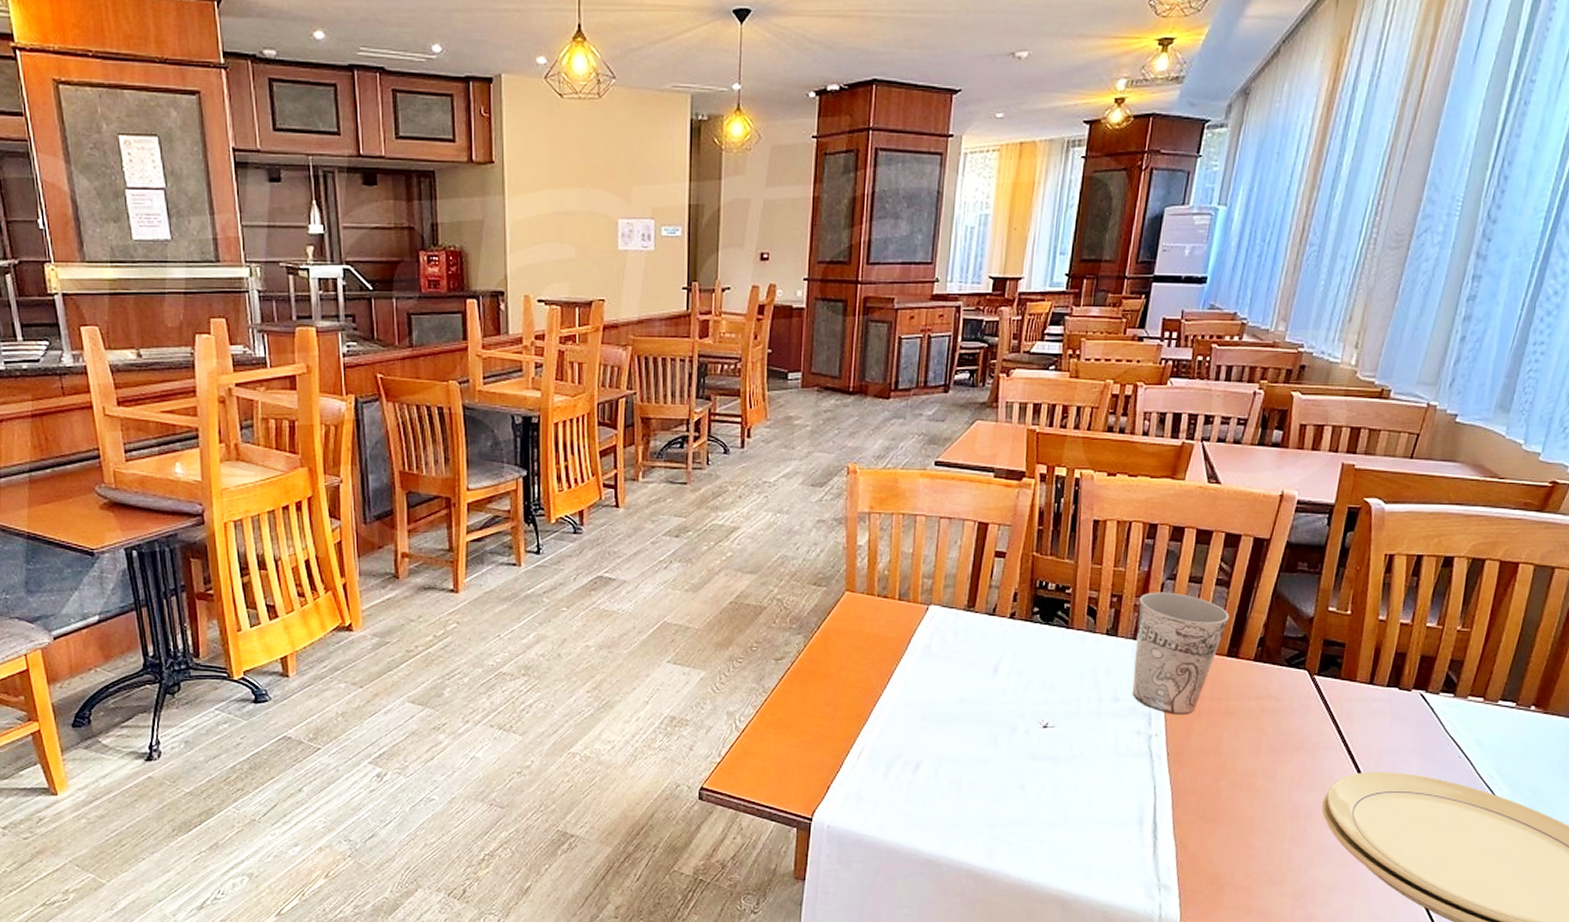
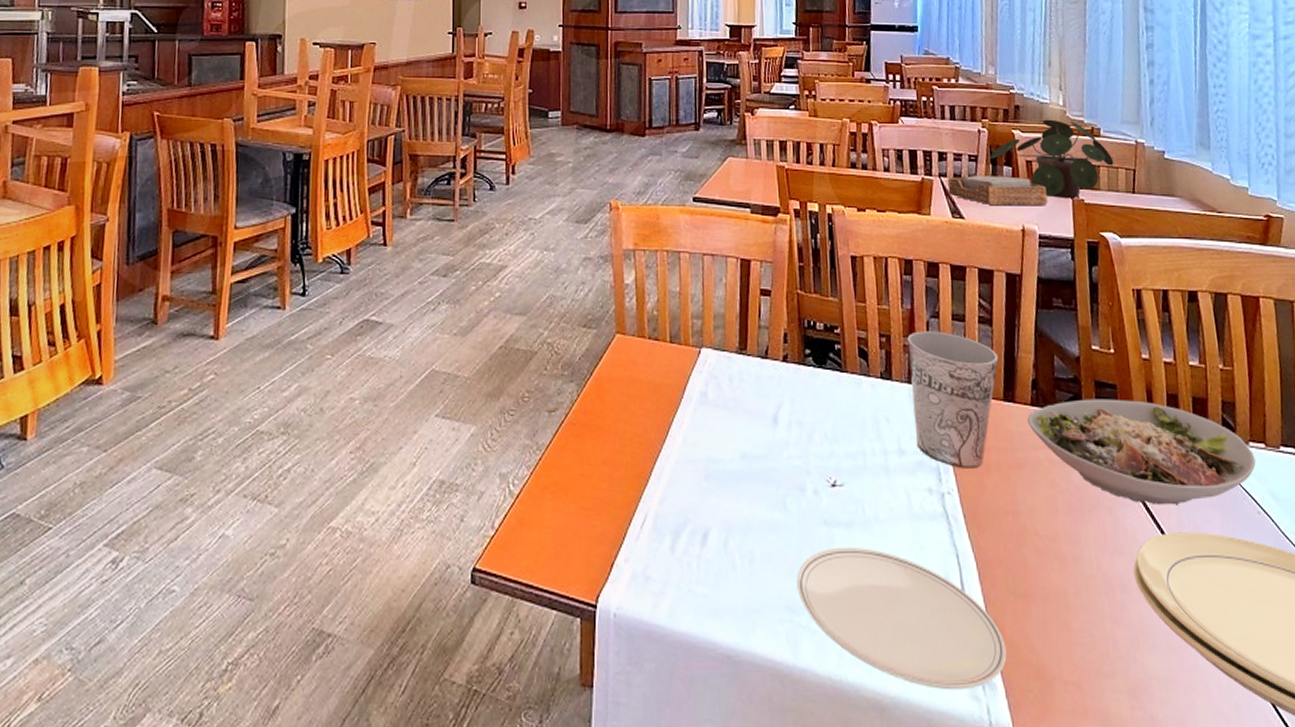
plate: none [999,778,1187,890] -> present [797,548,1007,690]
napkin holder: none [1208,440,1316,472] -> present [947,176,1048,206]
salad: none [1247,656,1470,749] -> present [1027,399,1256,505]
potted plant: none [1261,380,1398,463] -> present [990,119,1114,198]

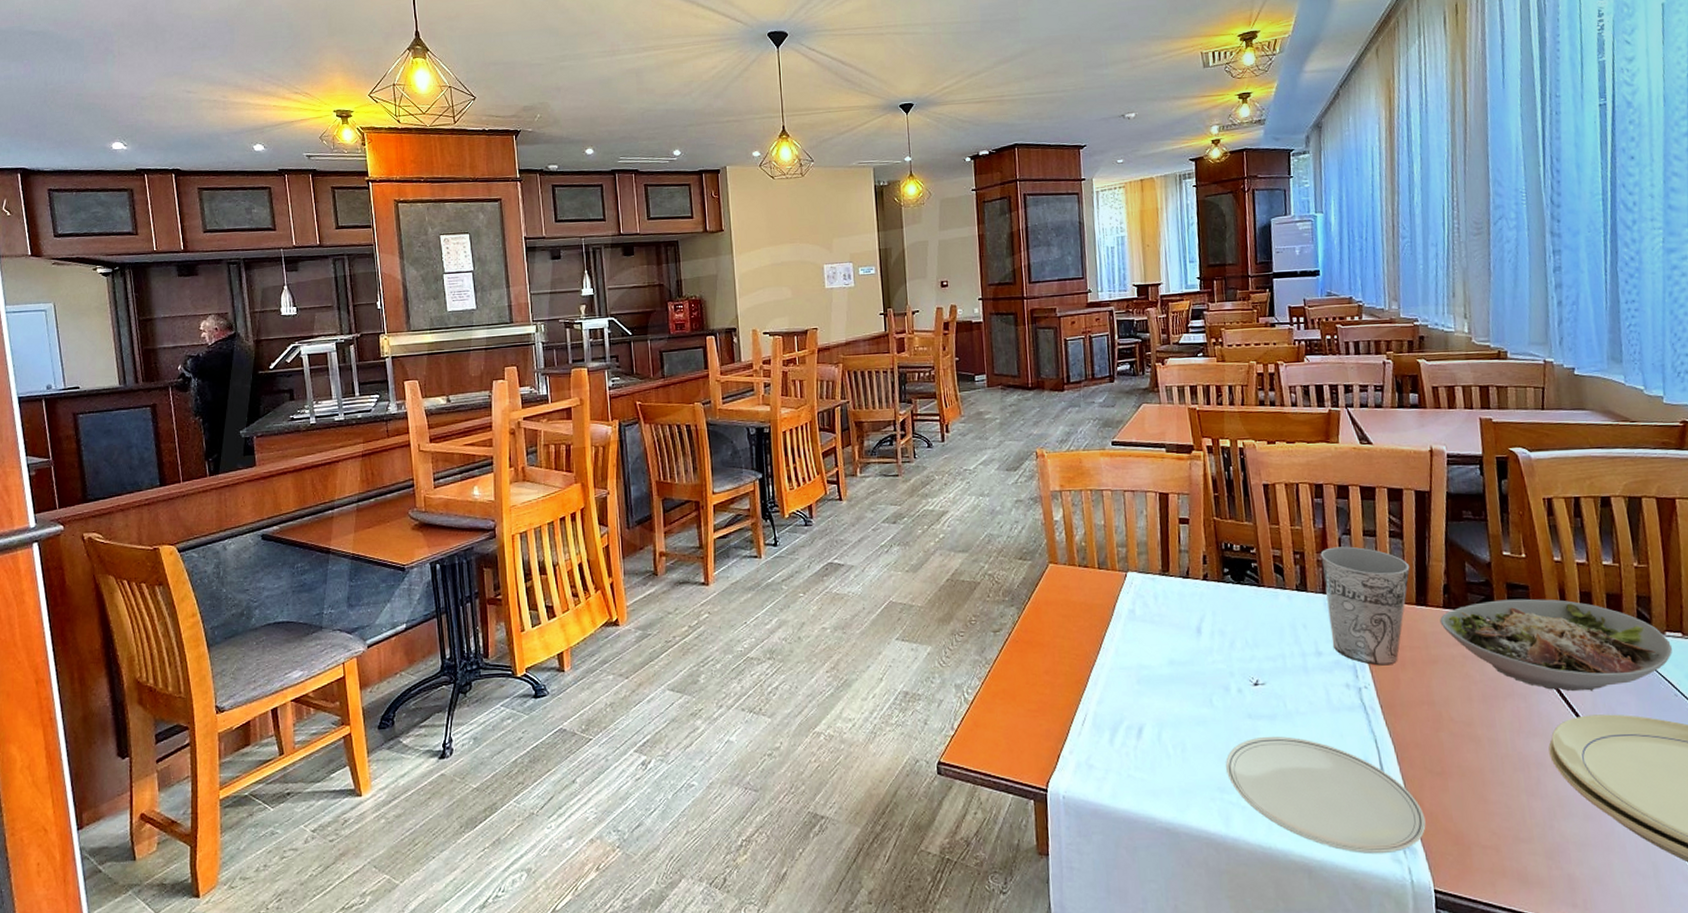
napkin holder: present [947,176,1048,206] -> none [1354,402,1455,431]
potted plant: present [990,119,1114,198] -> none [1396,346,1522,419]

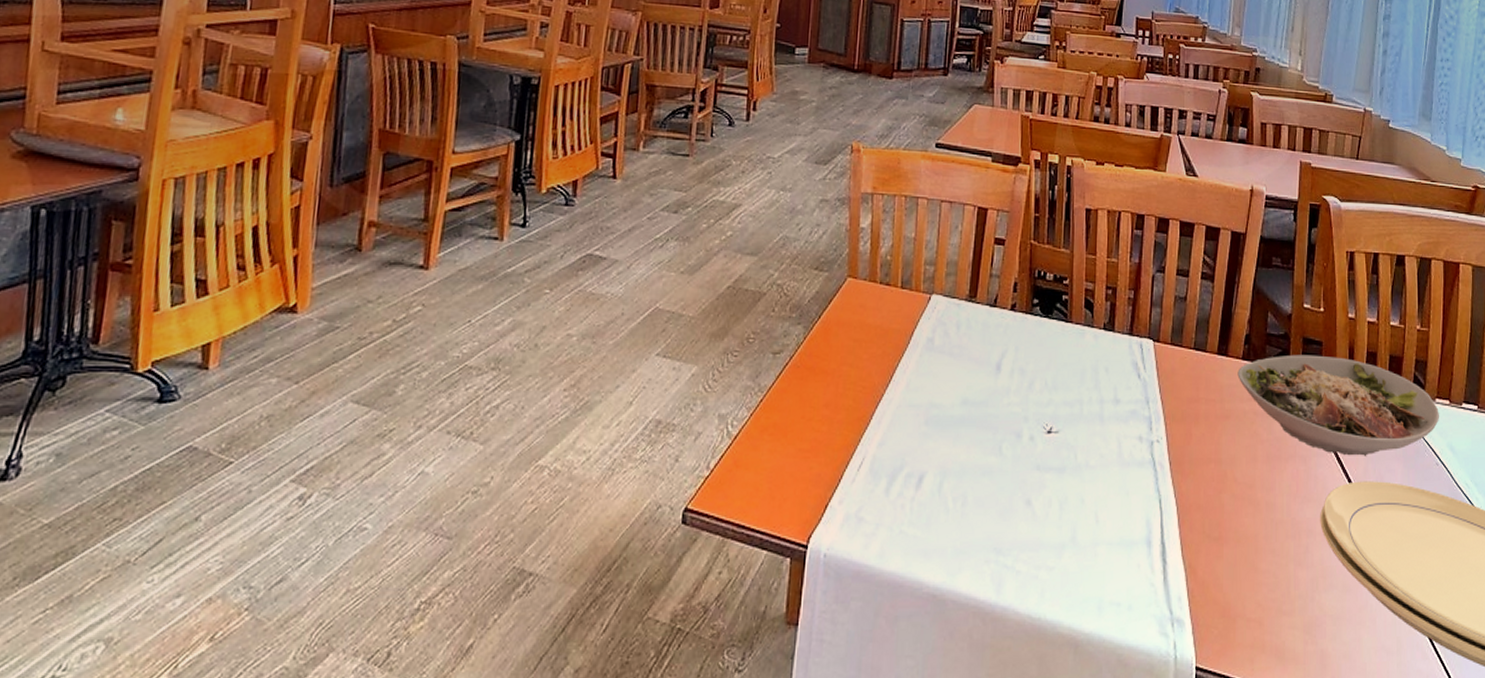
plate: present [1226,736,1426,854] -> none [1006,492,1197,627]
cup: present [1320,546,1410,666] -> none [1131,285,1217,418]

